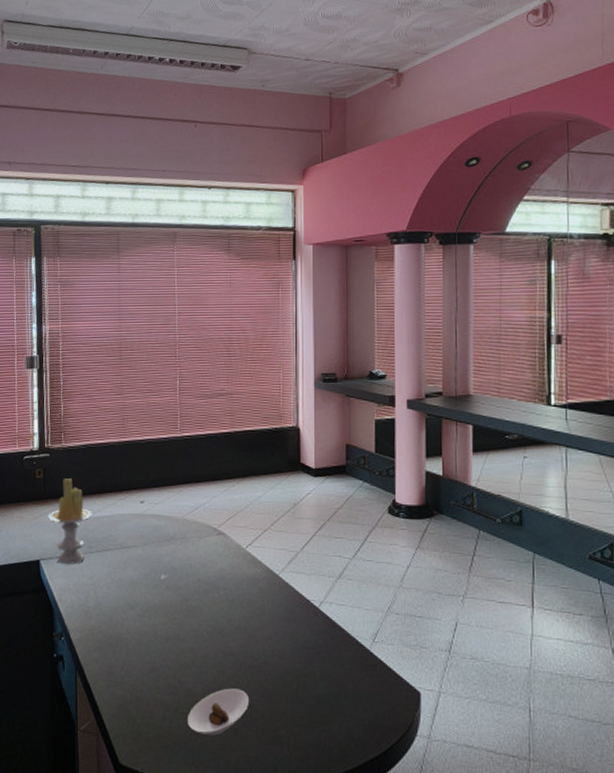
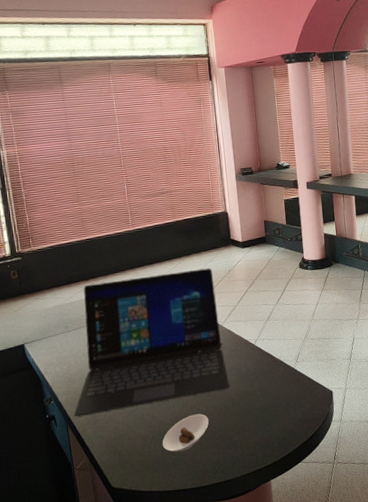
candle: present [47,477,92,564] -> none [26,274,65,344]
laptop: none [86,496,280,663] -> present [74,268,229,416]

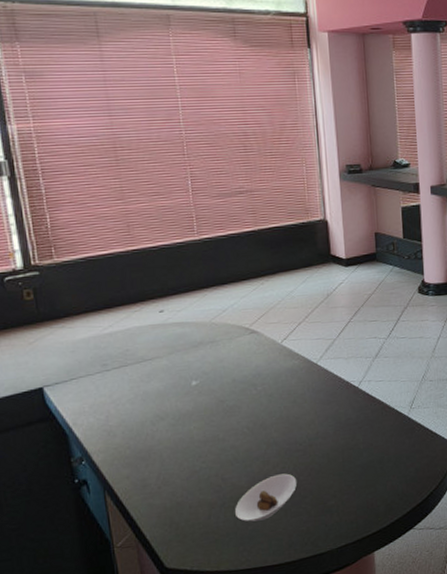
laptop: present [74,268,229,416] -> none [114,291,324,480]

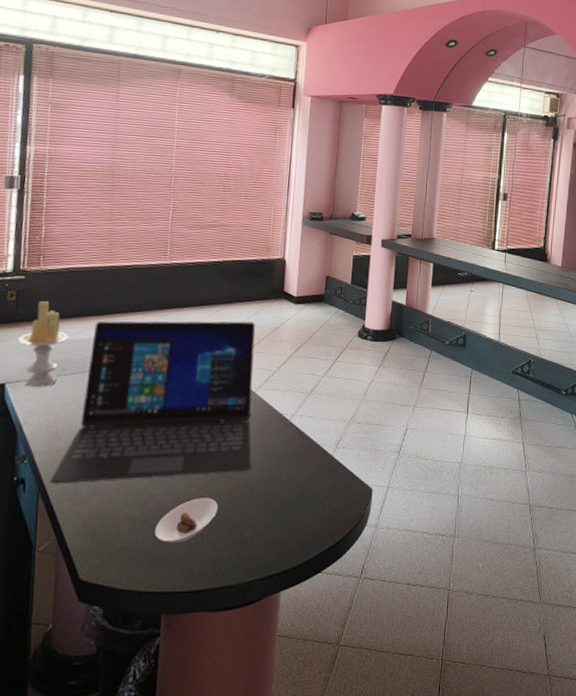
candle: none [46,295,103,387] -> present [17,300,69,387]
laptop: none [114,291,324,480] -> present [50,321,256,482]

